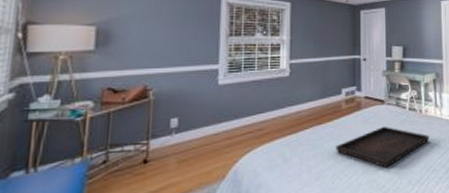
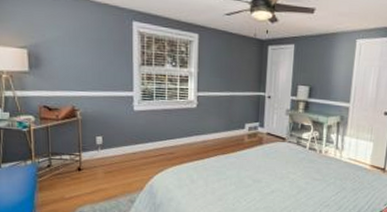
serving tray: present [336,126,430,168] -> none [237,161,327,198]

